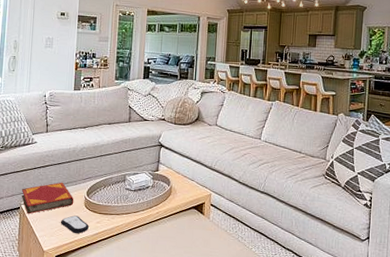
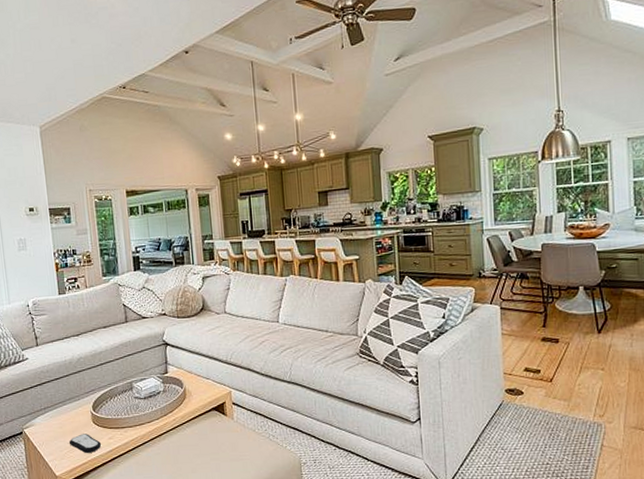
hardback book: present [21,182,74,214] -> none [21,399,80,439]

